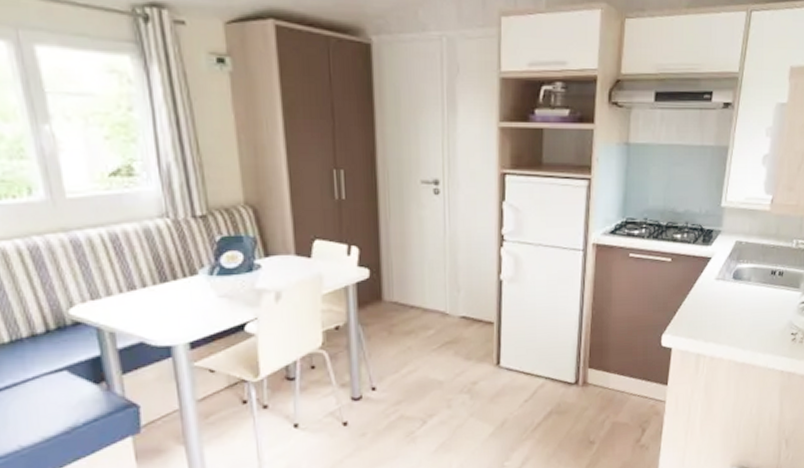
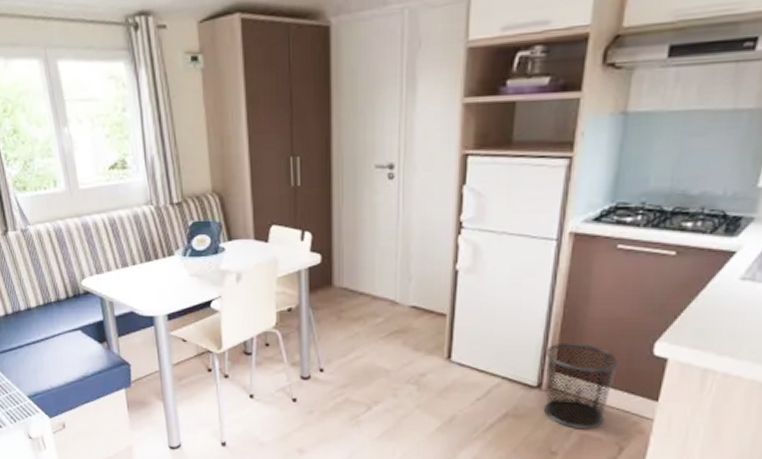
waste bin: none [580,340,638,418] -> present [543,342,620,430]

